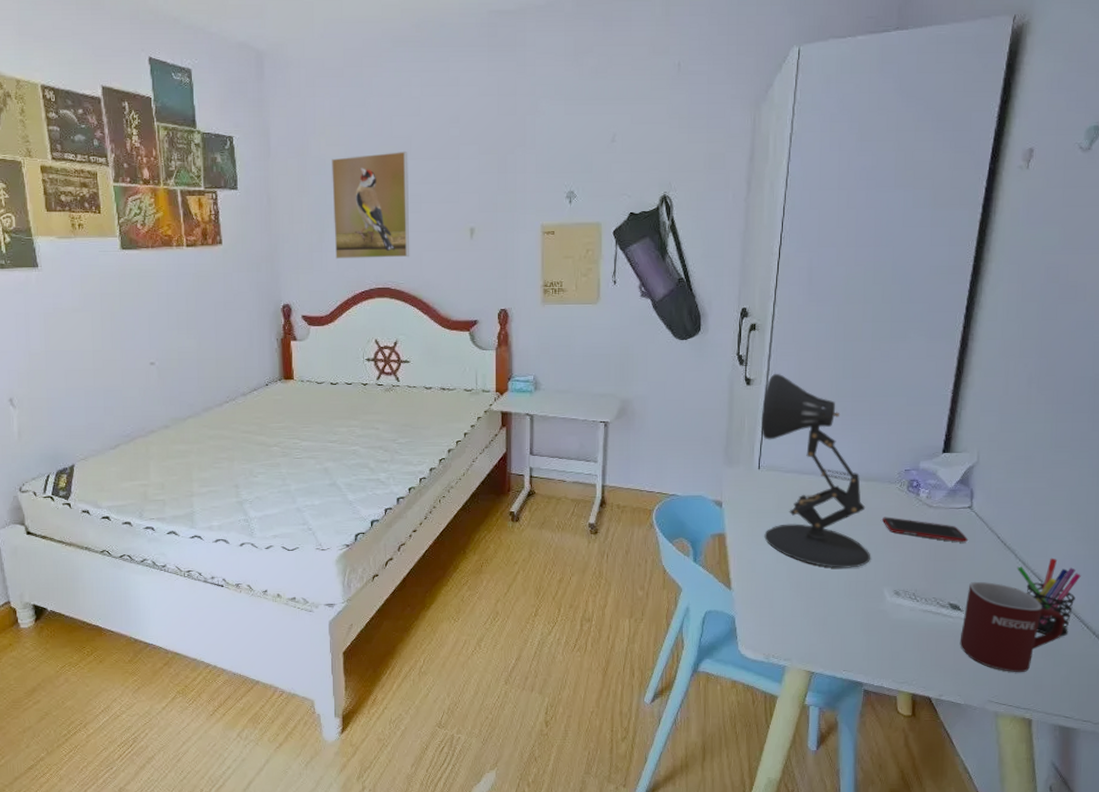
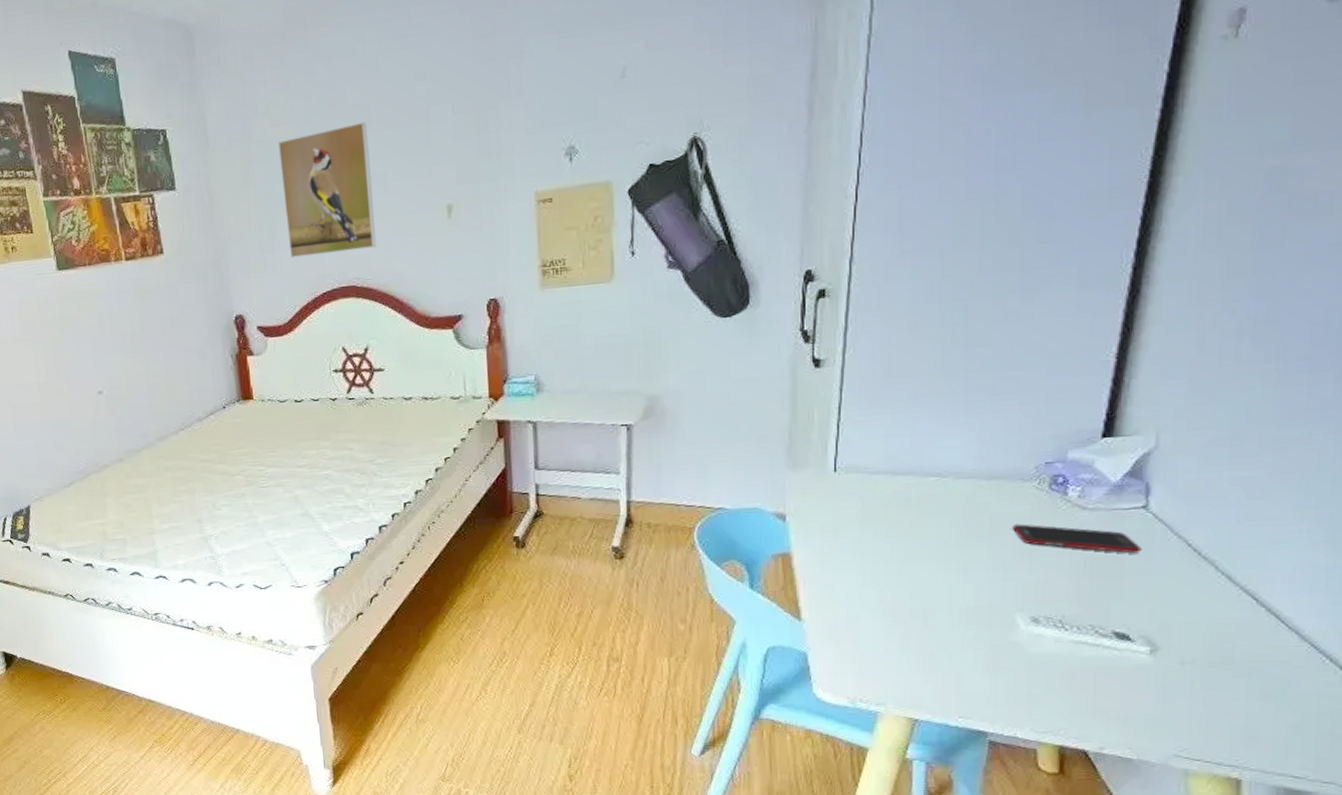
desk lamp: present [762,373,871,568] -> none [837,349,997,591]
mug: present [959,581,1065,673] -> none [1129,602,1295,720]
pen holder: present [1017,557,1081,637] -> none [1218,569,1321,673]

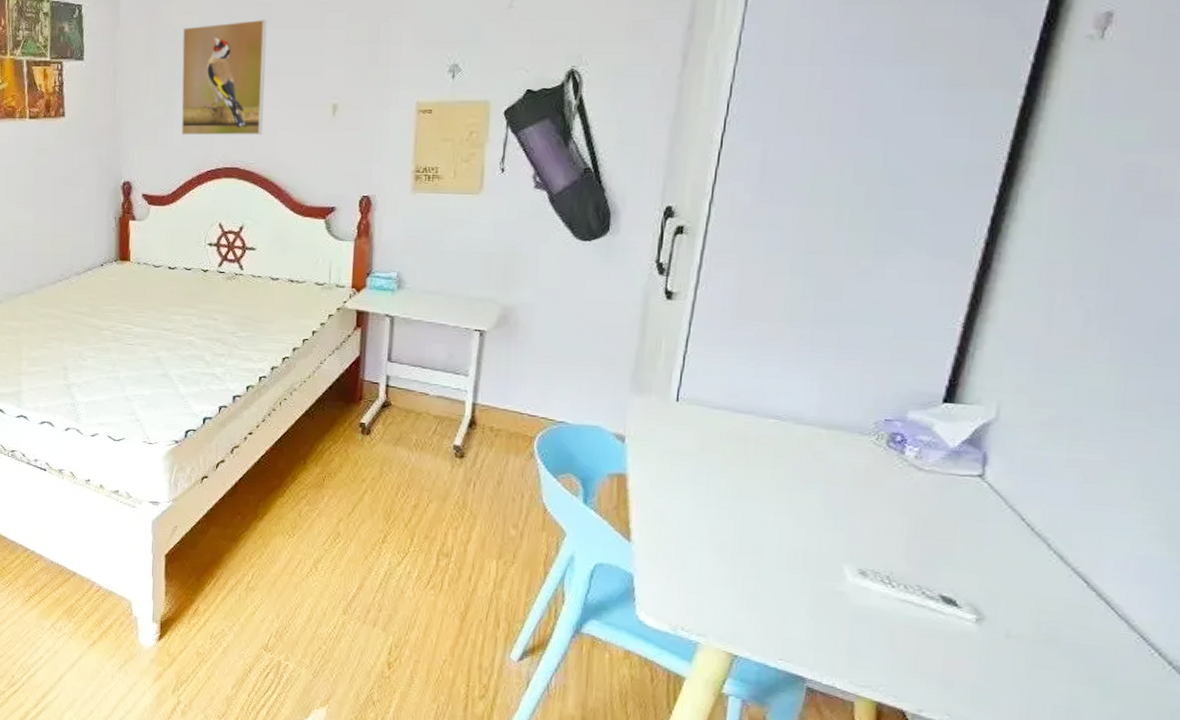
cell phone: present [1013,524,1141,554] -> none [847,475,975,521]

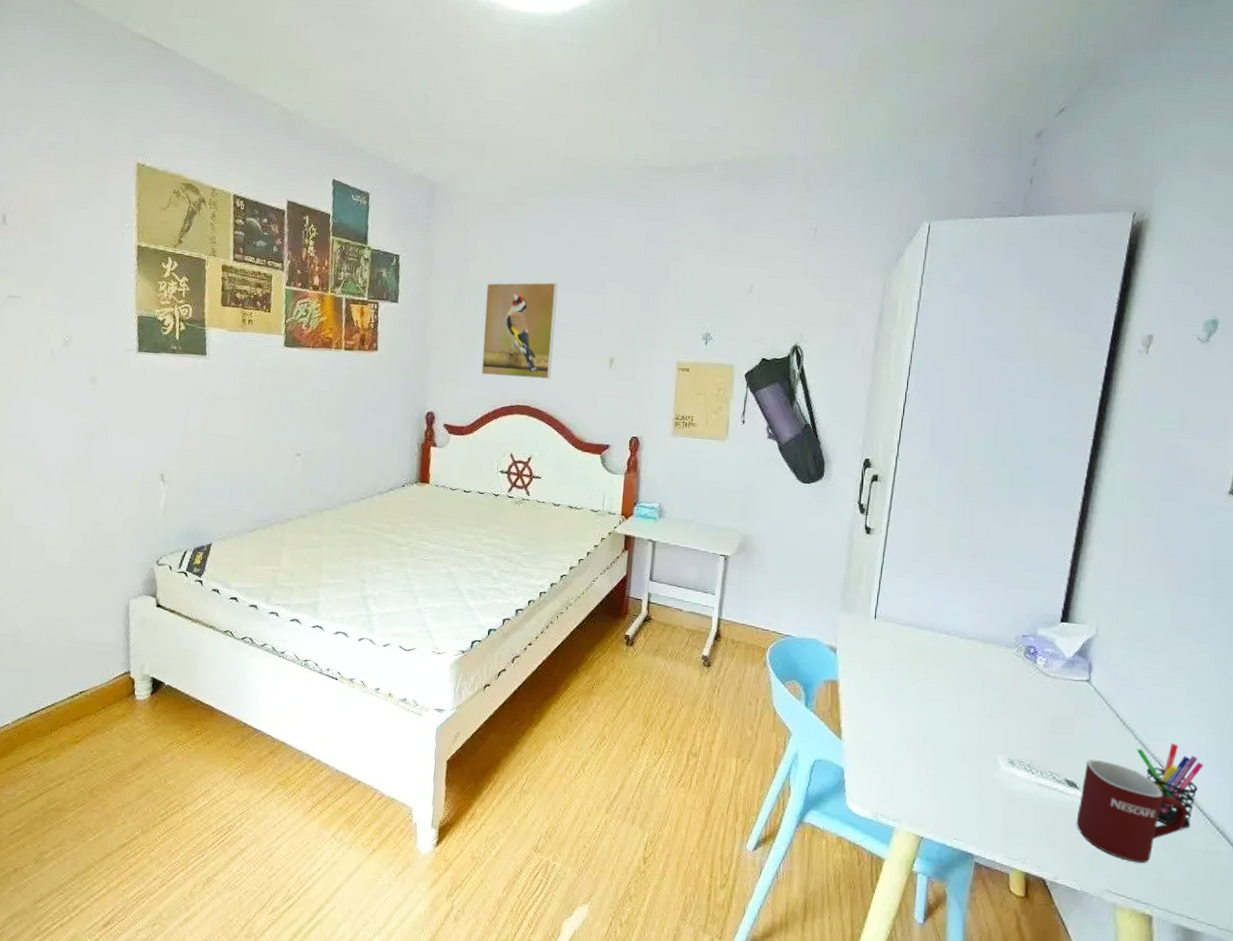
mug: none [953,571,1124,700] -> present [1076,759,1188,863]
pen holder: none [1049,554,1154,661] -> present [1136,743,1204,829]

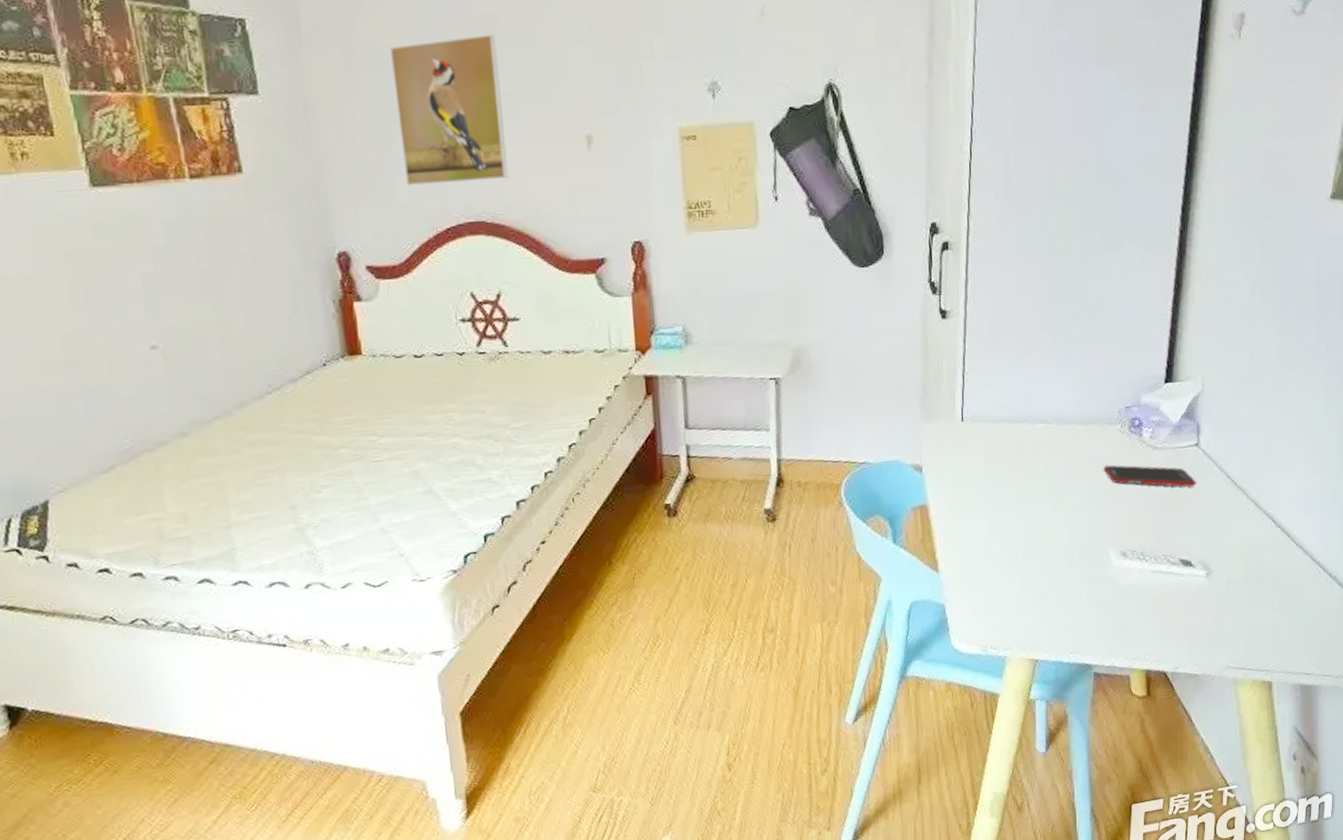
cell phone: none [998,681,1086,717] -> present [1104,464,1196,487]
mug: present [1076,759,1188,863] -> none [1193,530,1301,631]
pen holder: present [1136,743,1204,829] -> none [1249,494,1315,584]

